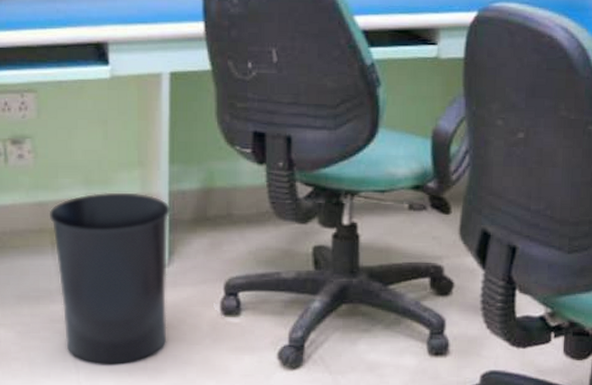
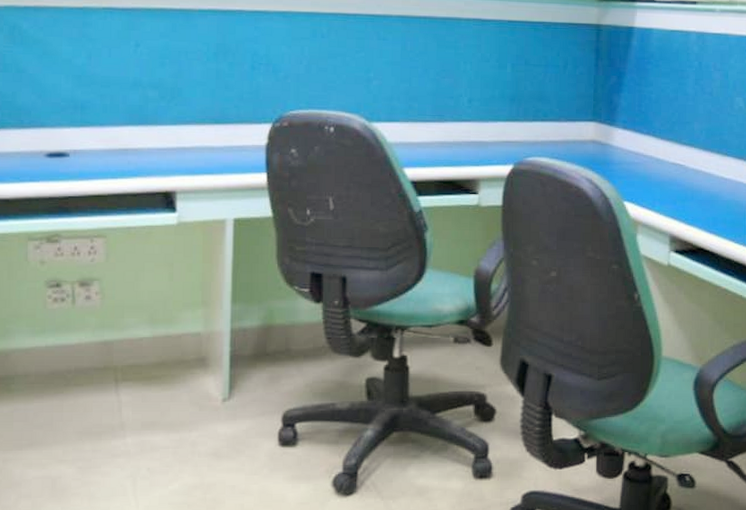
waste bin: present [49,192,170,364] -> none [114,330,231,497]

